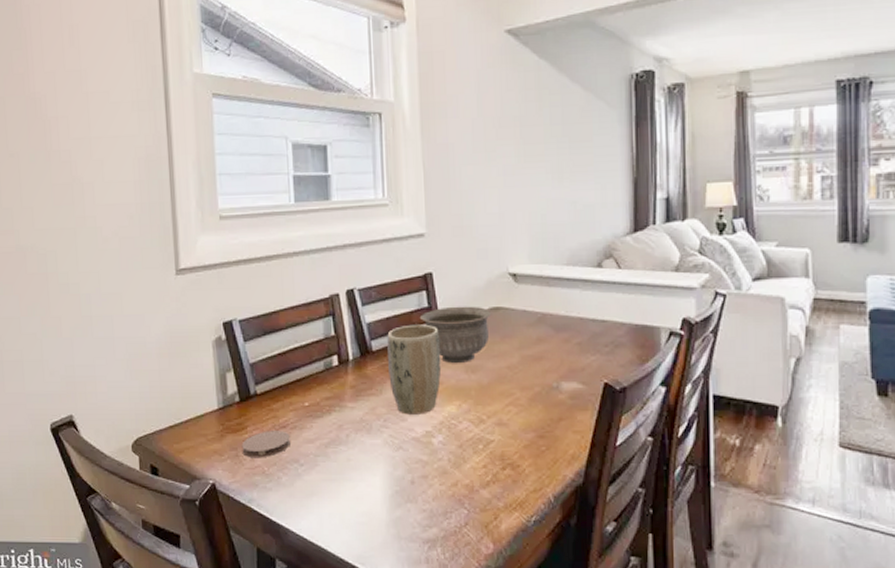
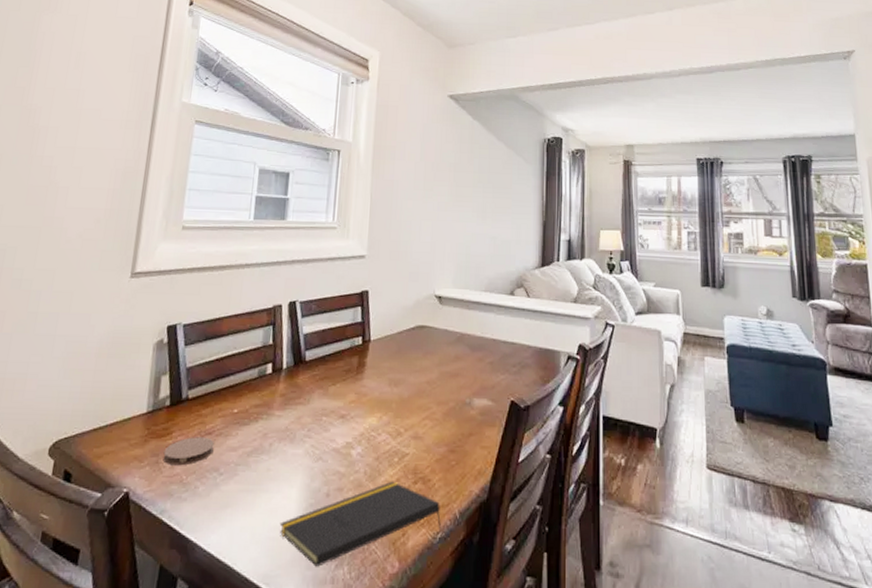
notepad: none [367,467,534,548] -> present [279,481,441,567]
plant pot: present [387,324,441,415] -> none [318,337,369,425]
bowl: present [419,306,492,364] -> none [352,322,418,377]

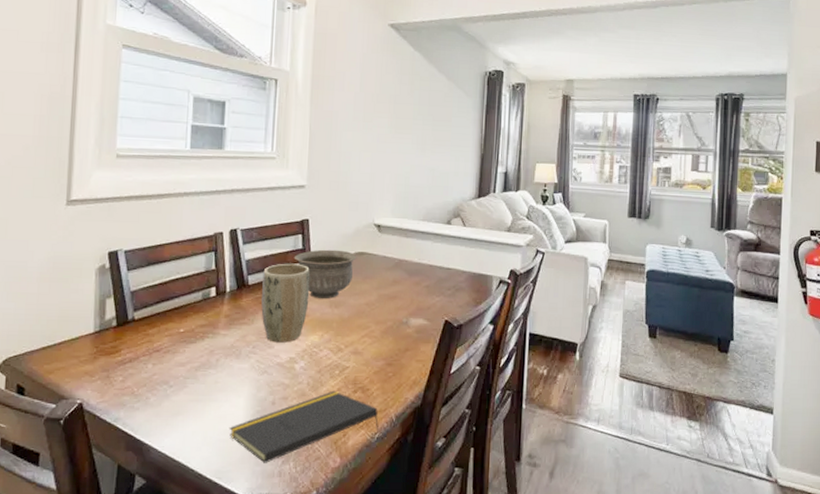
coaster: present [163,437,214,466] -> none [113,354,163,380]
plant pot: none [318,337,369,425] -> present [261,263,310,343]
bowl: none [352,322,418,377] -> present [294,249,357,300]

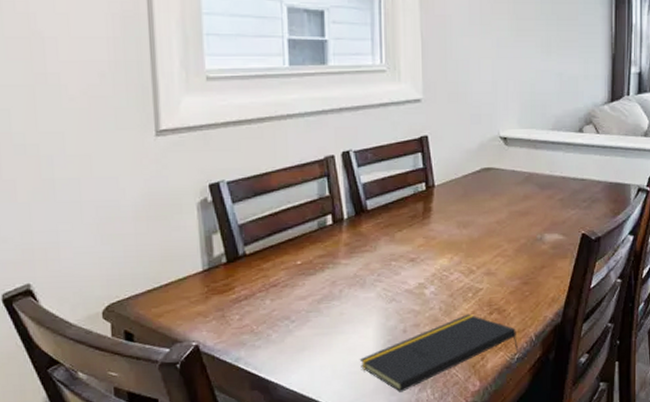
plant pot: present [261,263,310,343] -> none [382,184,435,269]
bowl: present [294,249,357,300] -> none [414,166,483,221]

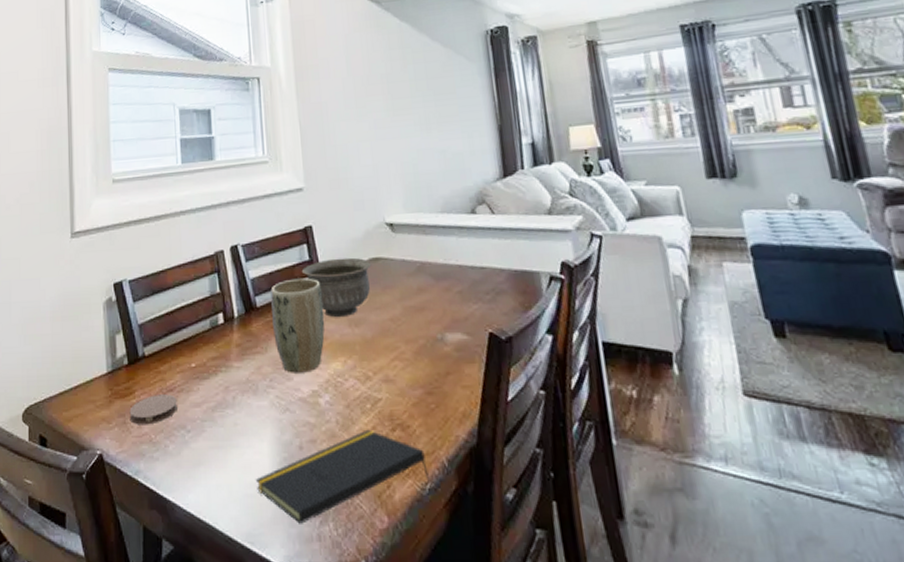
coaster: none [228,289,281,318] -> present [129,394,177,425]
plant pot: none [382,184,435,269] -> present [270,278,325,373]
bowl: none [414,166,483,221] -> present [301,257,372,318]

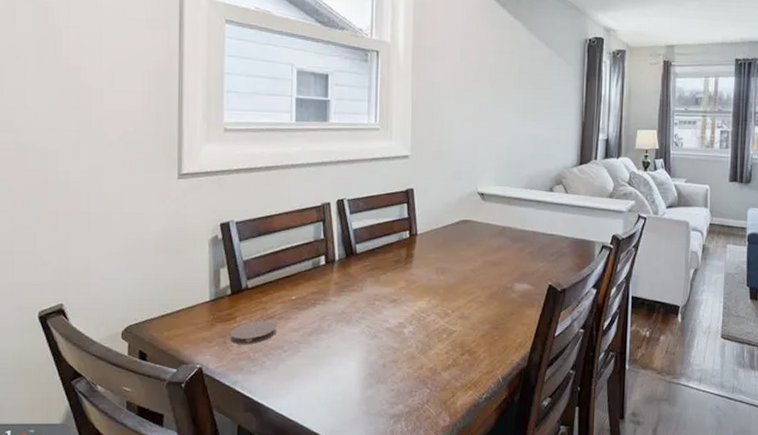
notepad: present [255,429,429,524] -> none [342,353,486,423]
plant pot: present [270,278,325,373] -> none [370,232,416,308]
bowl: present [301,257,372,318] -> none [400,218,462,266]

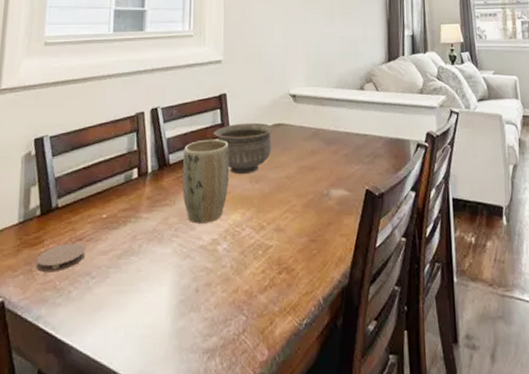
plant pot: none [370,232,416,308] -> present [182,139,230,224]
bowl: none [400,218,462,266] -> present [213,122,275,175]

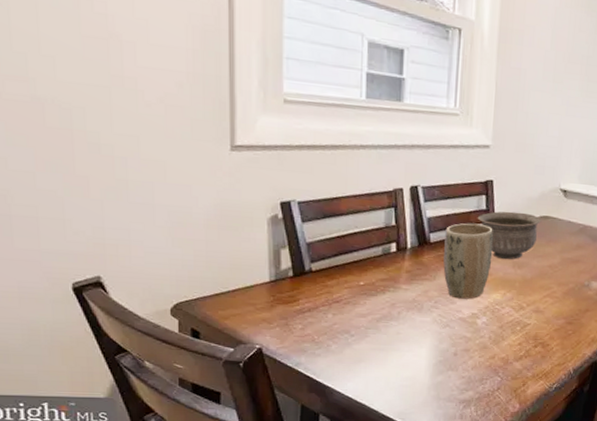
coaster: present [36,243,85,273] -> none [292,304,343,328]

